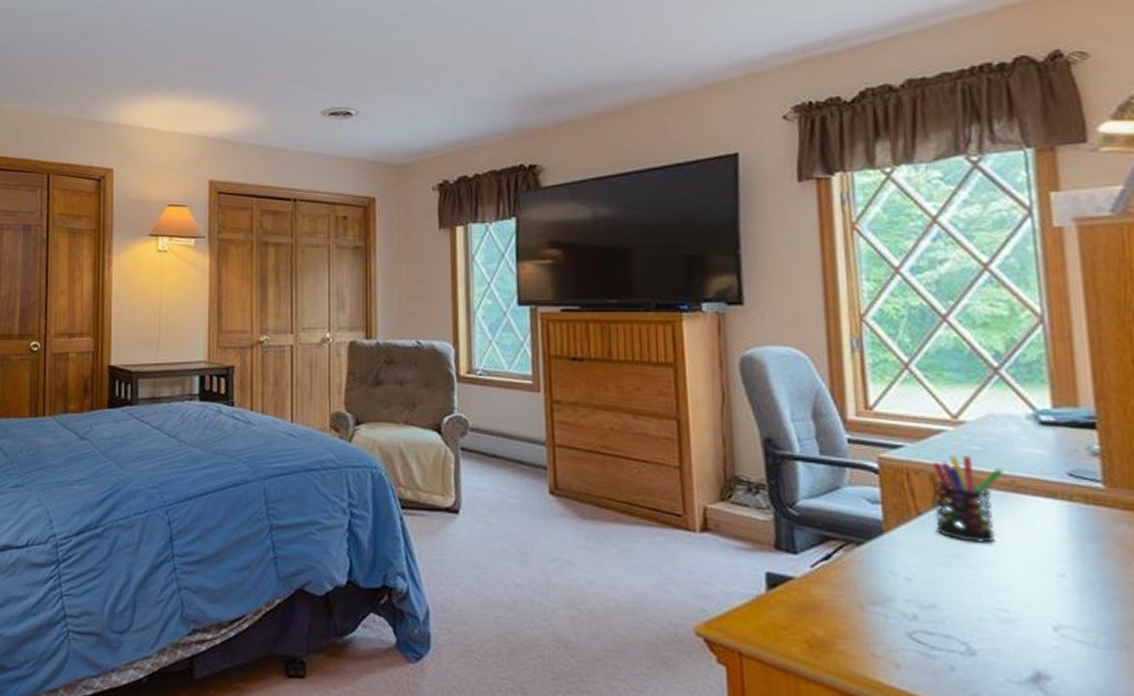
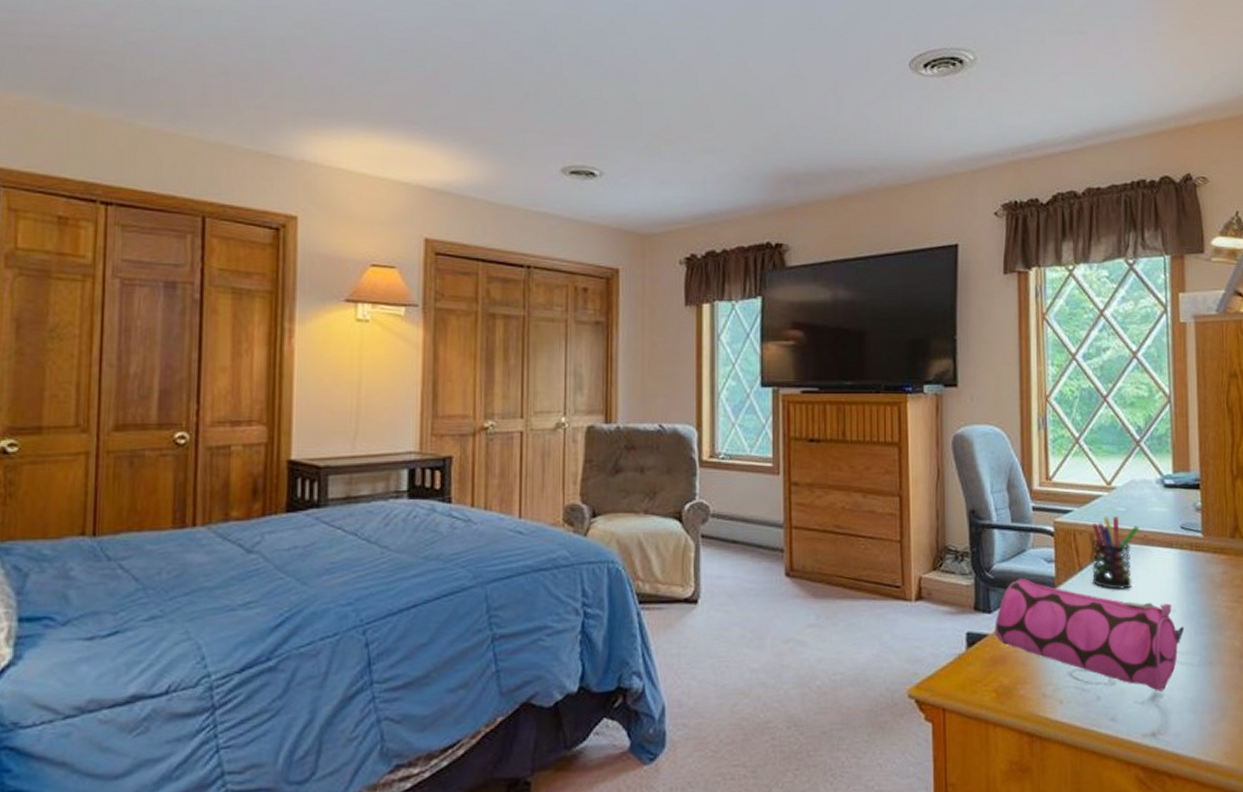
pencil case: none [802,517,1081,672] -> present [994,577,1185,691]

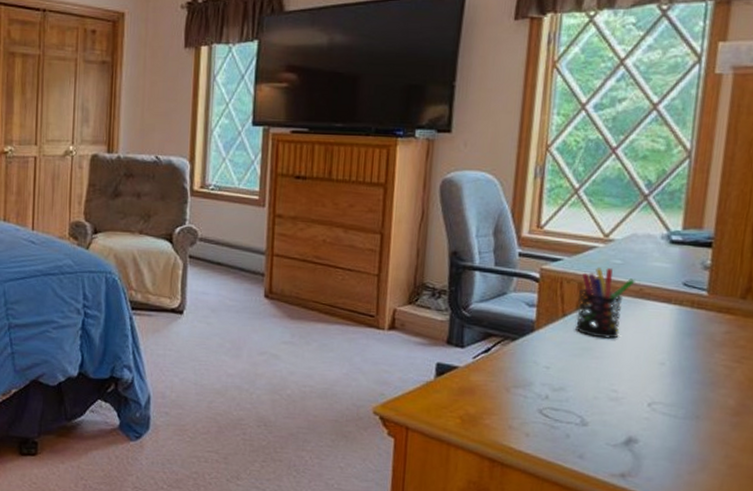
pencil case: present [994,577,1185,691] -> none [465,318,673,437]

